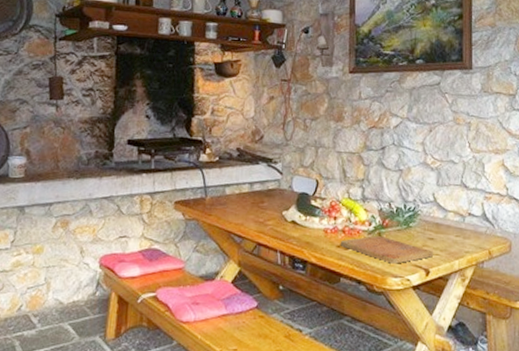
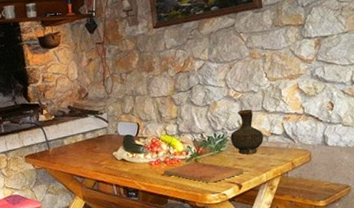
ceramic jug: none [422,181,460,235] -> present [230,109,264,155]

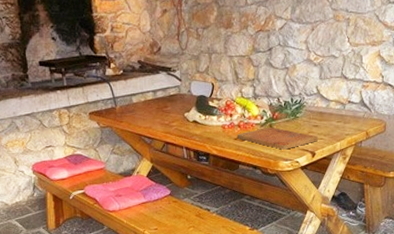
ceramic jug: present [230,109,264,155] -> none [308,74,340,122]

